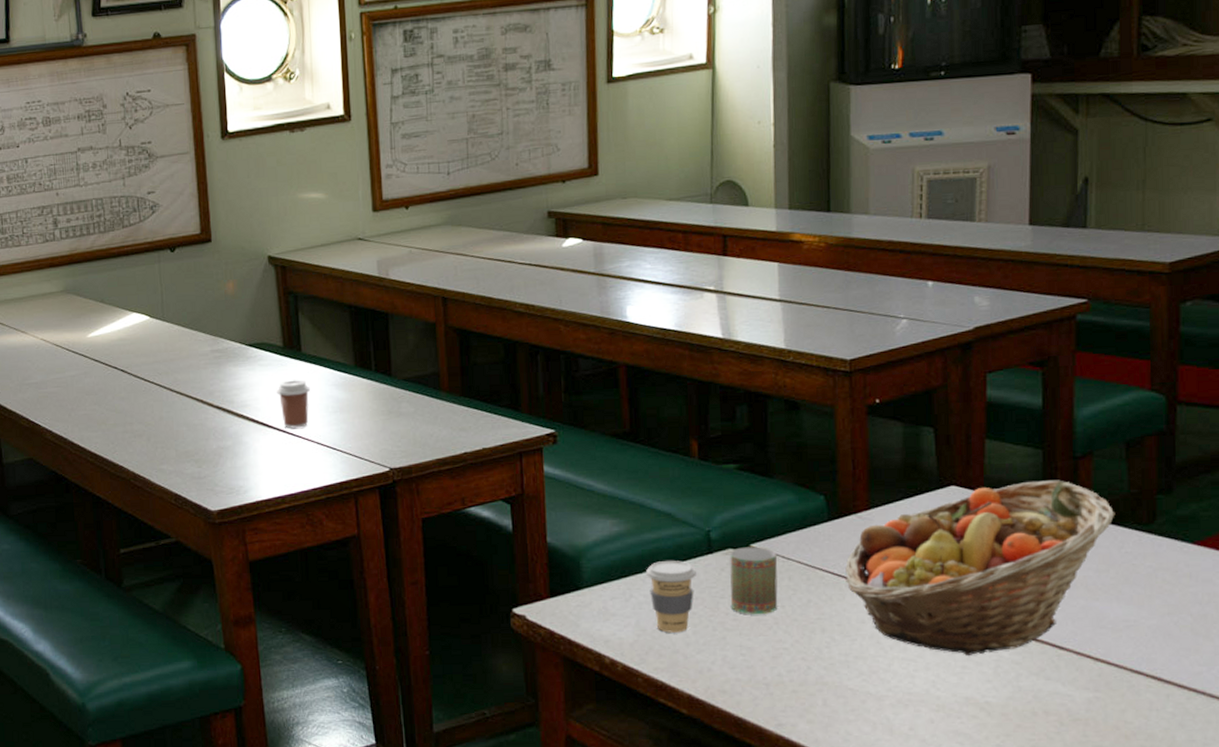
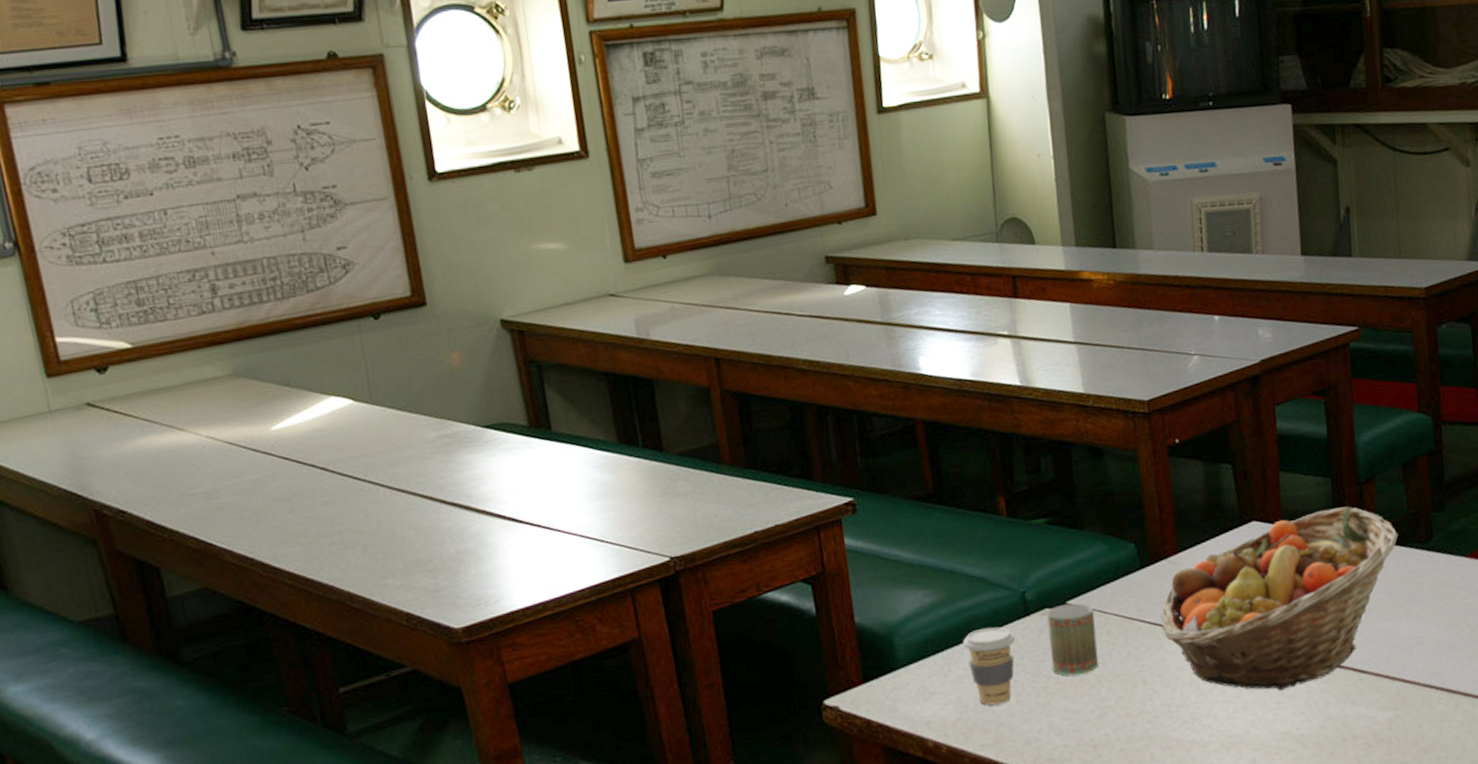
coffee cup: present [276,380,311,428] -> none [525,463,568,522]

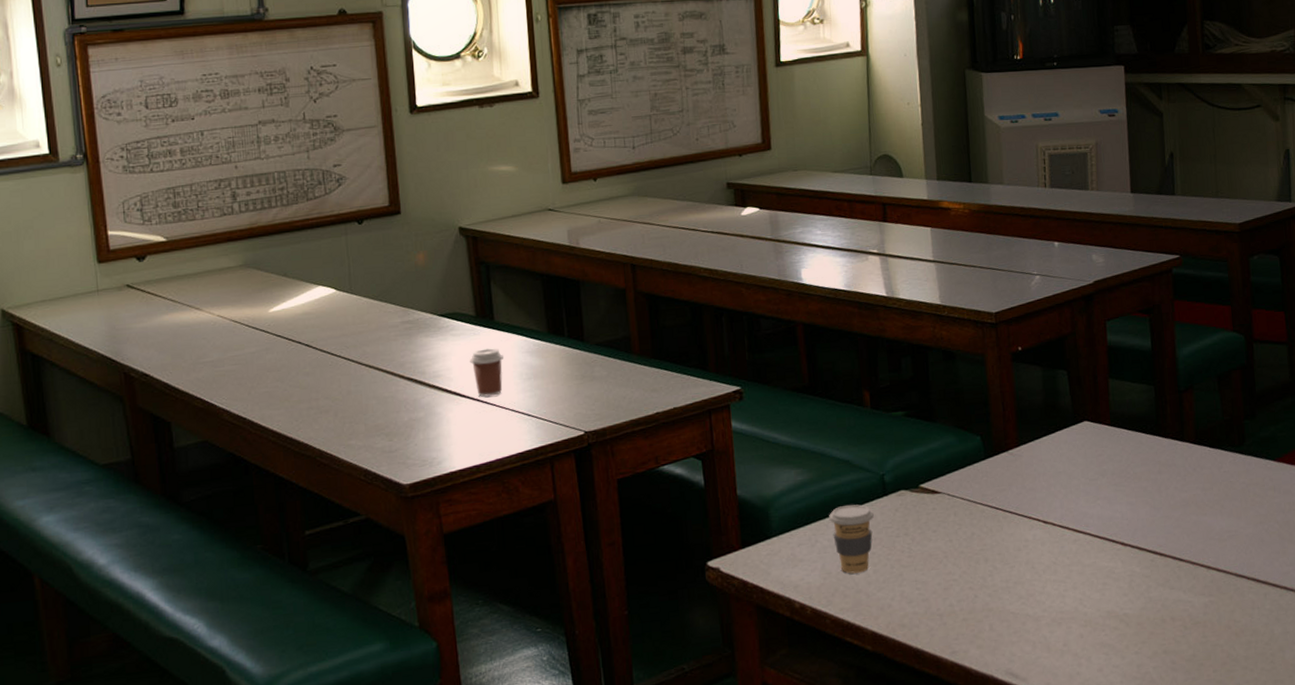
coffee cup: none [525,463,568,522] -> present [469,348,504,397]
mug: present [1047,603,1099,676] -> none [902,486,947,551]
fruit basket: present [1160,506,1399,690] -> none [1002,411,1214,573]

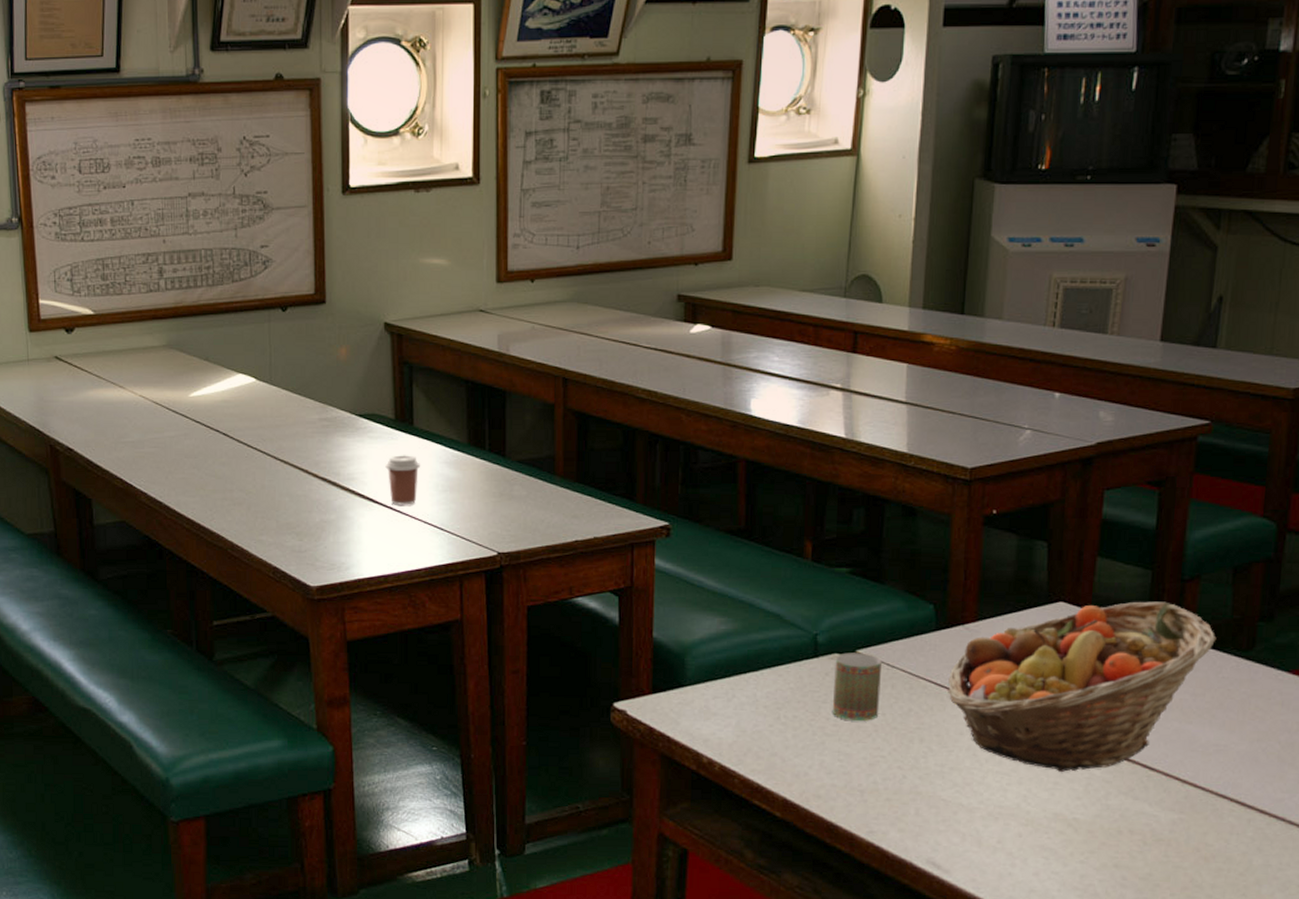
coffee cup: present [829,504,874,574] -> none [750,663,800,735]
mug: none [902,486,947,551] -> present [833,652,882,722]
fruit basket: none [1002,411,1214,573] -> present [948,601,1217,772]

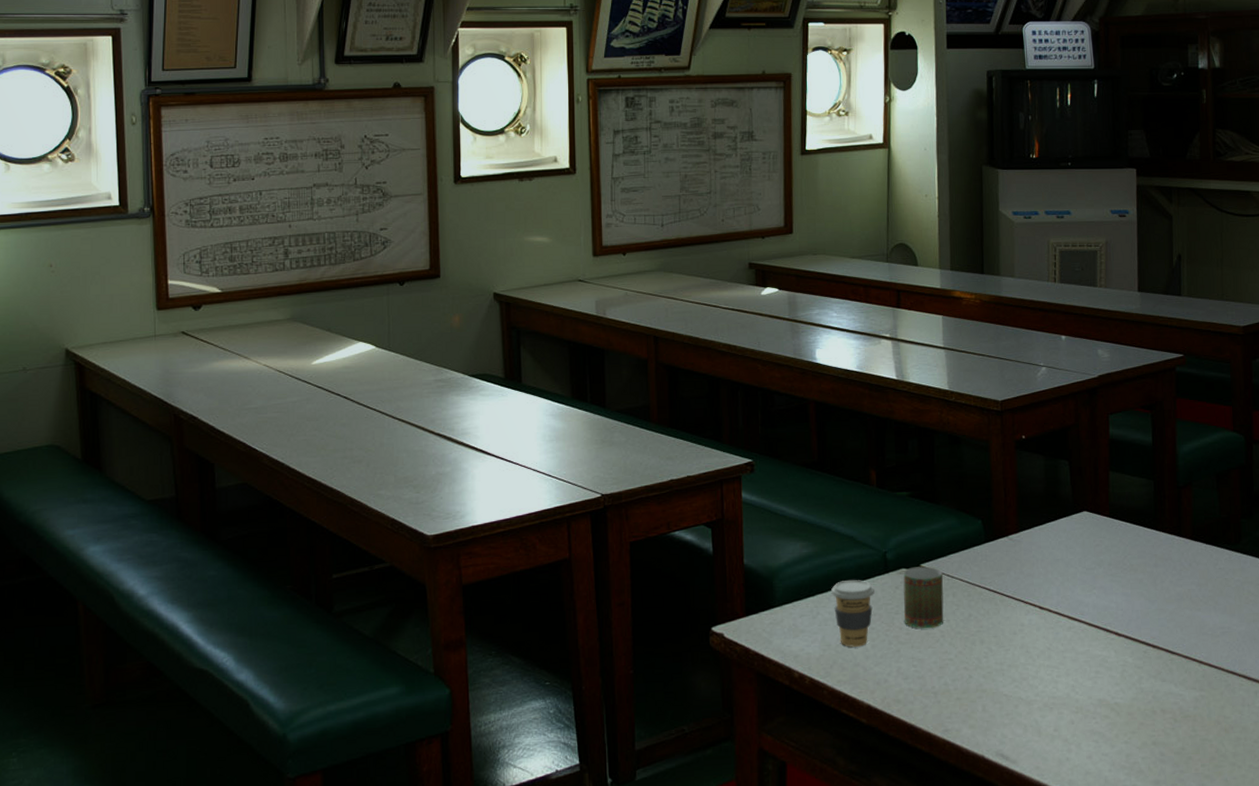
coffee cup: present [385,455,421,505] -> none [496,409,529,456]
coffee cup: none [750,663,800,735] -> present [831,580,874,647]
fruit basket: present [948,601,1217,772] -> none [1000,506,1211,662]

